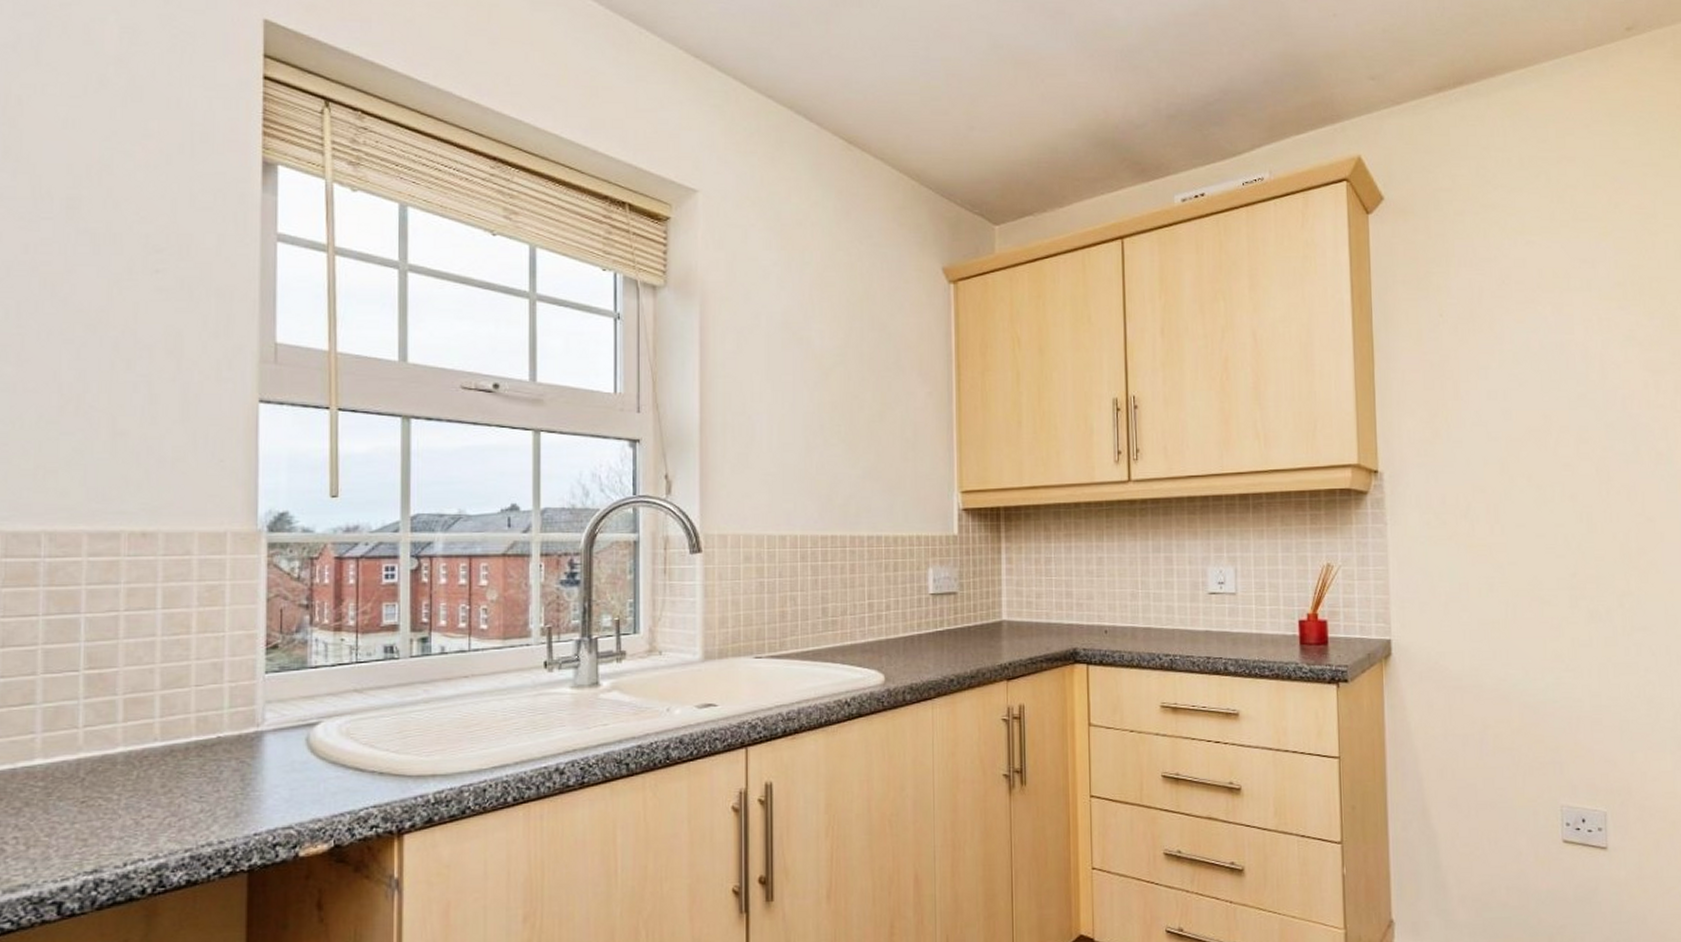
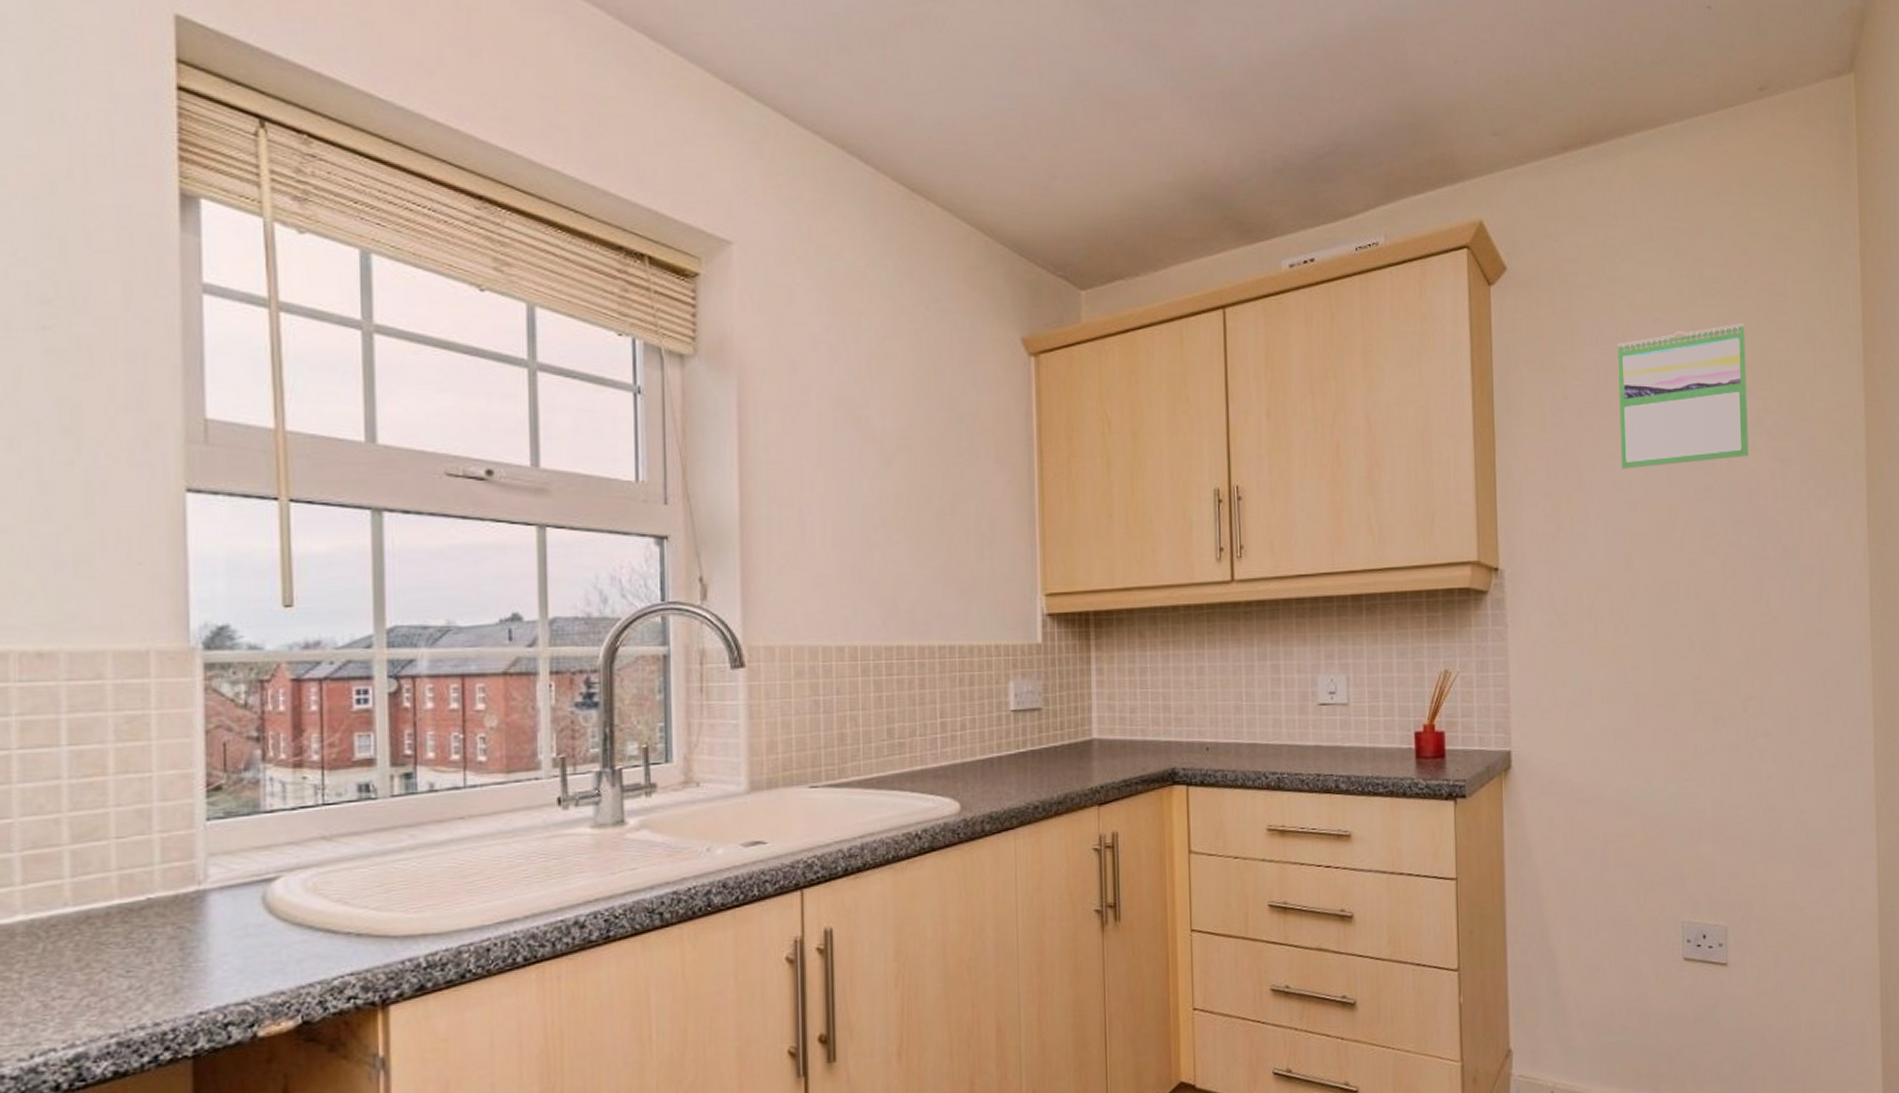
calendar: none [1491,244,1621,380] -> present [1617,323,1749,469]

